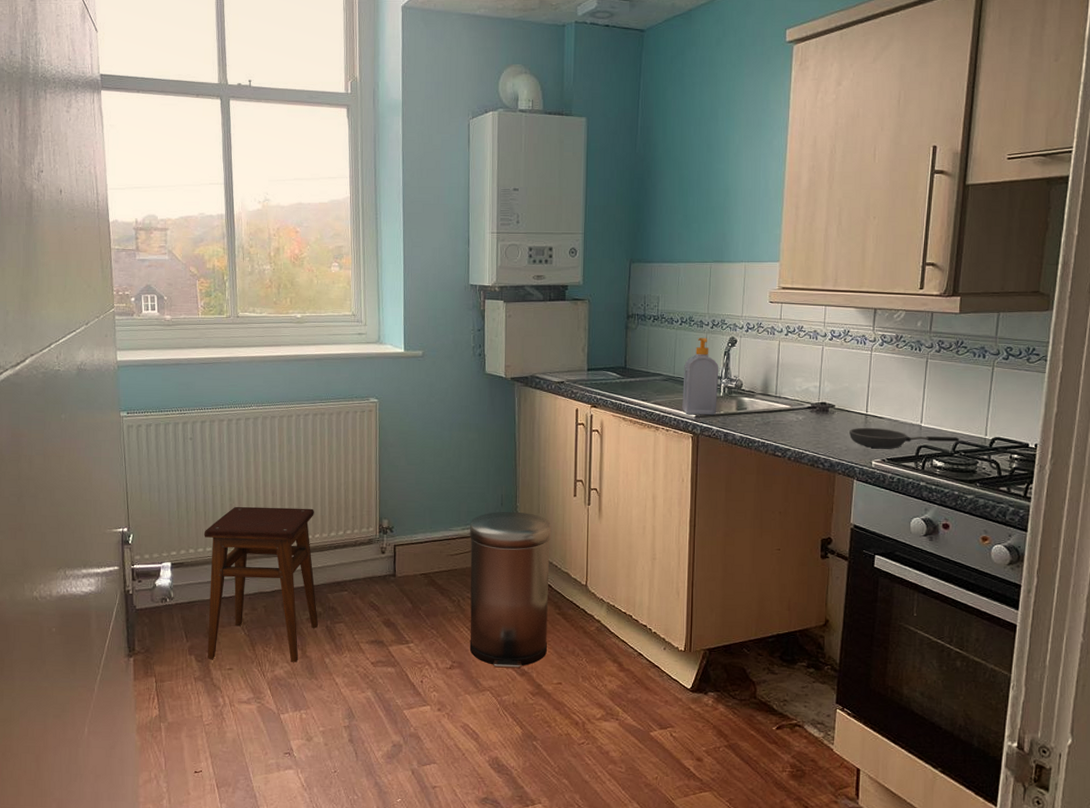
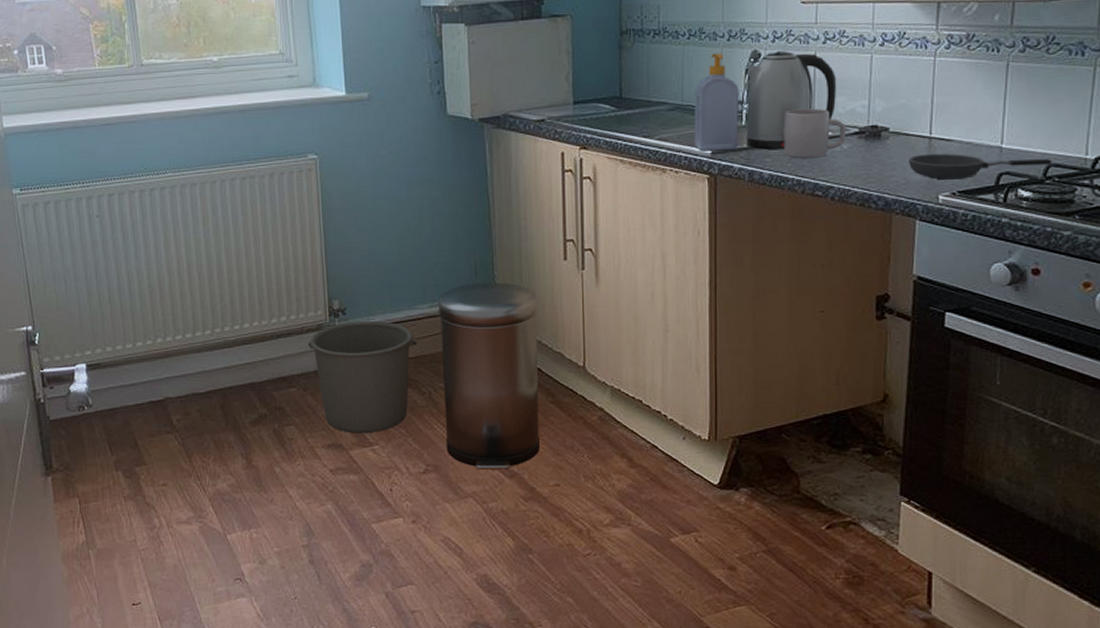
stool: present [204,506,318,662] -> none [122,291,264,474]
bucket: none [359,538,451,633] -> present [307,321,417,434]
kettle: none [723,339,796,418] -> present [746,51,837,150]
mug: none [752,385,802,425] -> present [783,108,846,158]

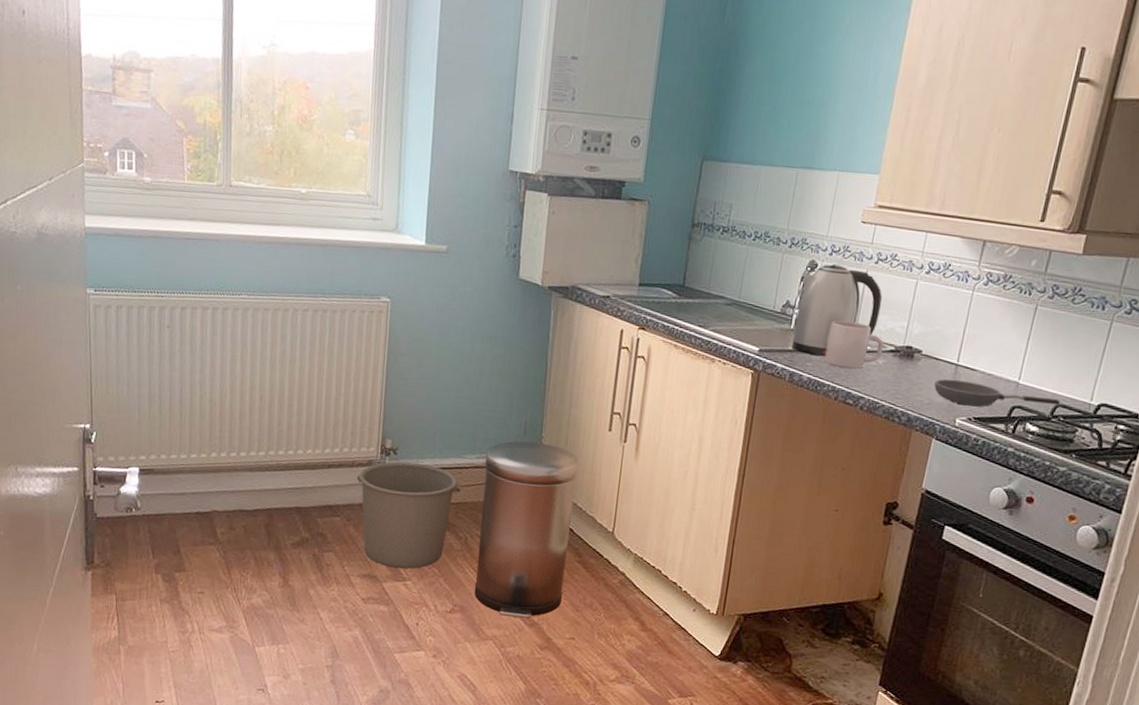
soap bottle: present [694,53,740,150] -> none [744,257,793,350]

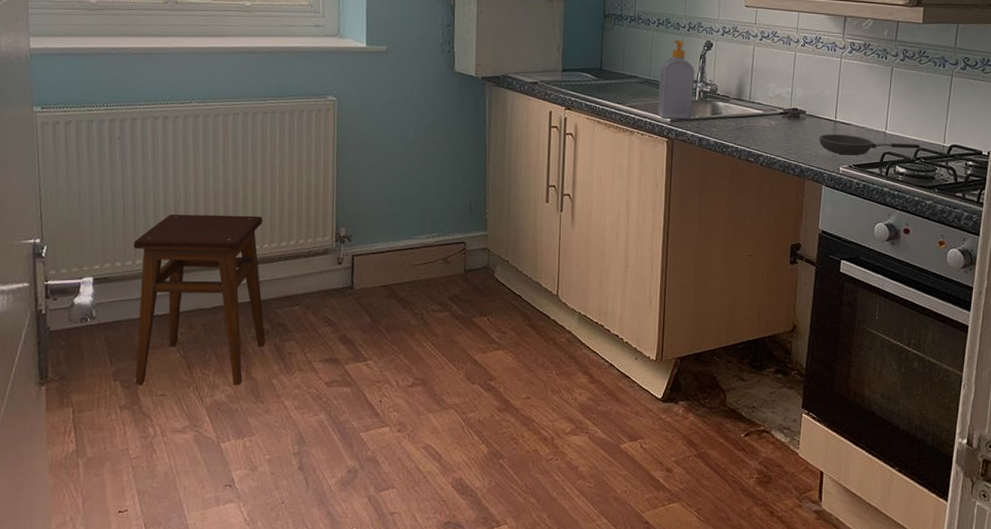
stool: none [175,410,308,592] -> present [133,214,265,385]
bucket: present [356,462,461,569] -> none [313,248,414,350]
pedal bin: present [474,441,580,619] -> none [433,218,522,384]
soap bottle: none [744,257,793,350] -> present [657,40,695,119]
kettle: present [791,264,883,357] -> none [698,43,769,123]
mug: present [824,320,884,369] -> none [726,90,774,131]

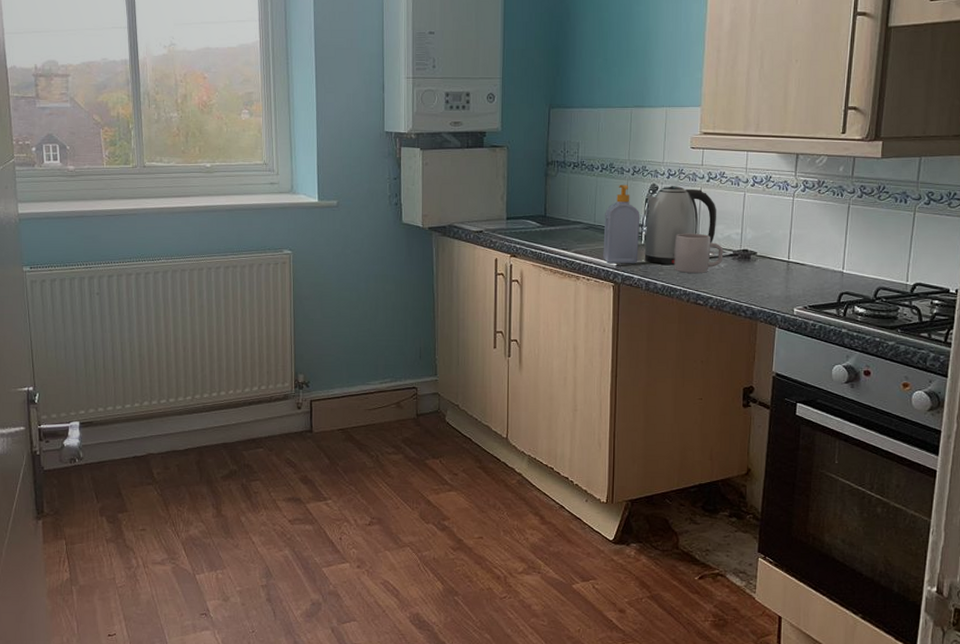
stool: present [133,214,265,385] -> none [113,363,233,522]
kettle: none [698,43,769,123] -> present [644,186,717,266]
mug: none [726,90,774,131] -> present [674,233,724,273]
frying pan: present [819,133,920,156] -> none [771,274,880,296]

